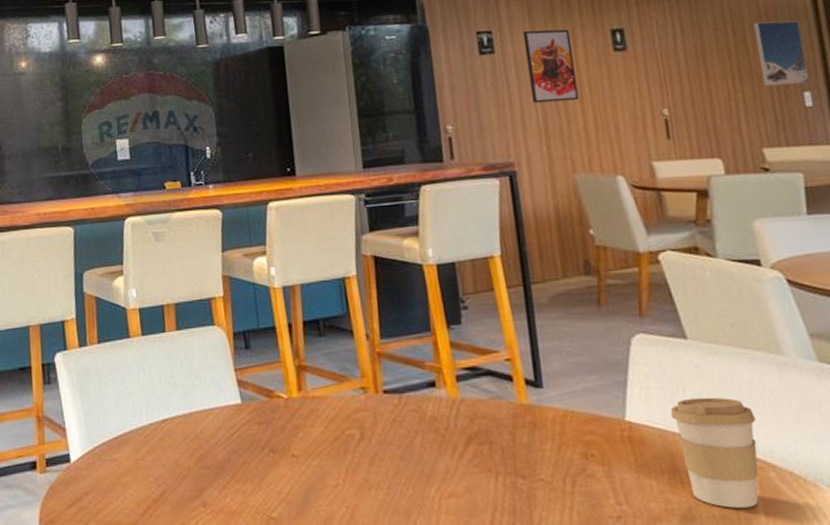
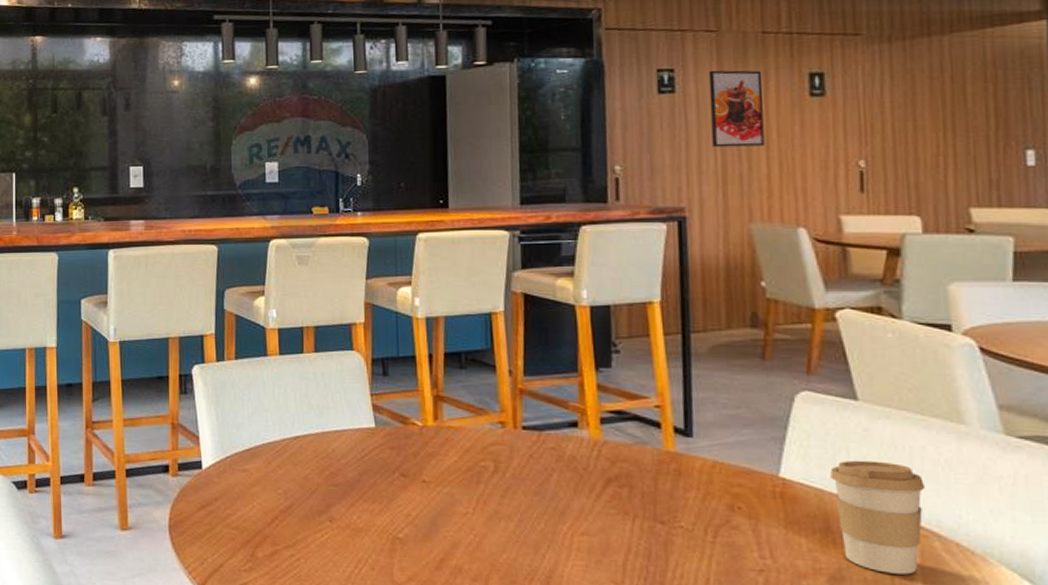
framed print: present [753,21,810,86] -> none [976,71,1035,142]

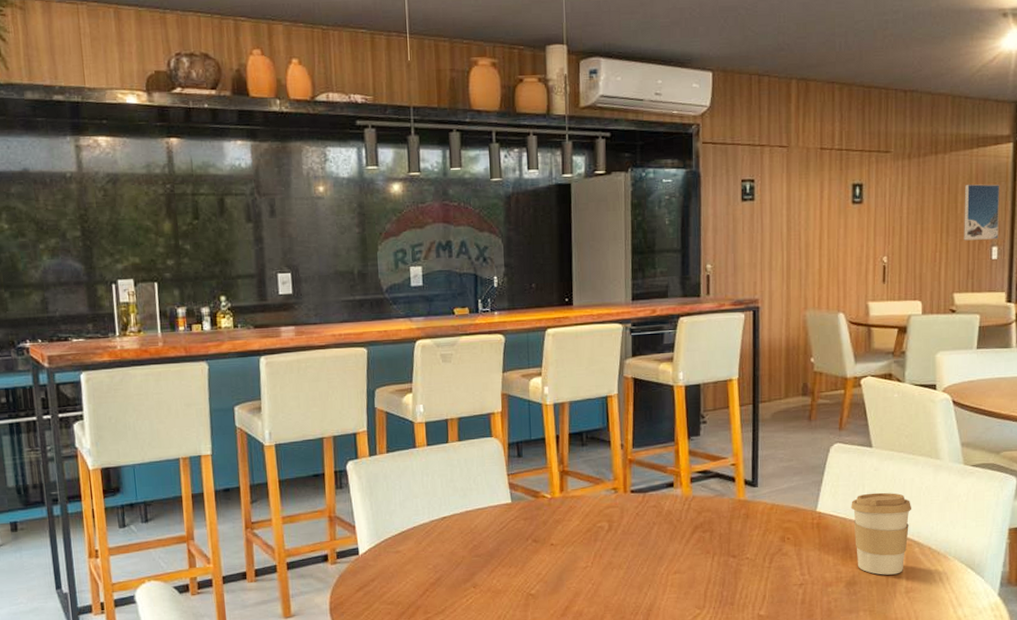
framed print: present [708,70,765,148] -> none [780,181,819,248]
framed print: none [976,71,1035,142] -> present [964,184,1000,241]

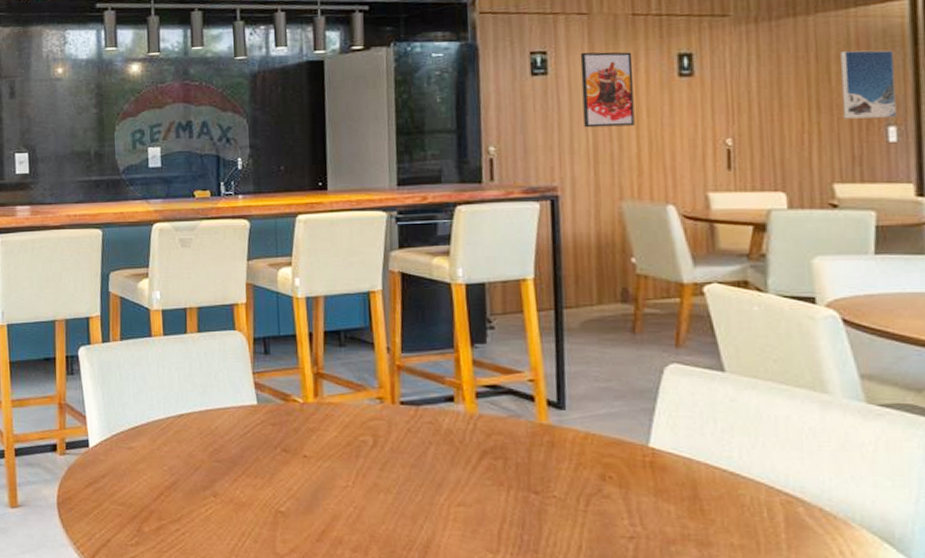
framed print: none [780,181,819,248] -> present [580,52,635,128]
coffee cup: present [851,492,912,575] -> none [698,429,790,539]

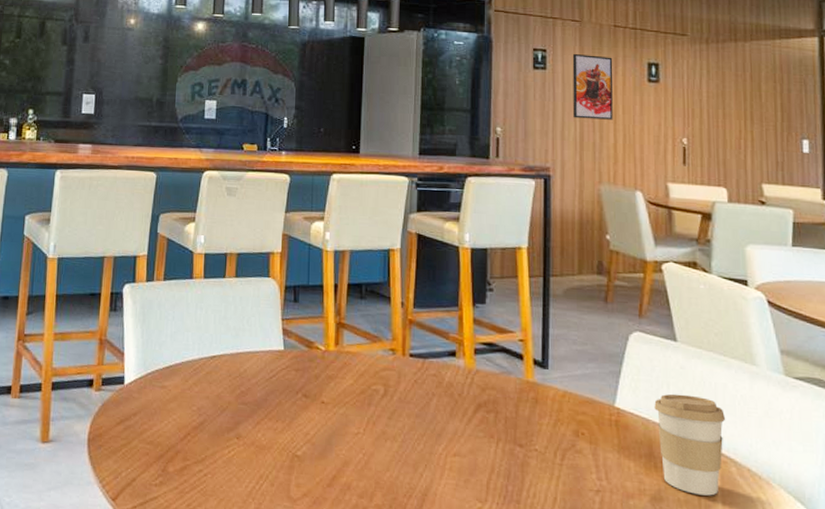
coffee cup: none [698,429,790,539] -> present [654,393,726,496]
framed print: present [840,50,897,119] -> none [768,73,809,132]

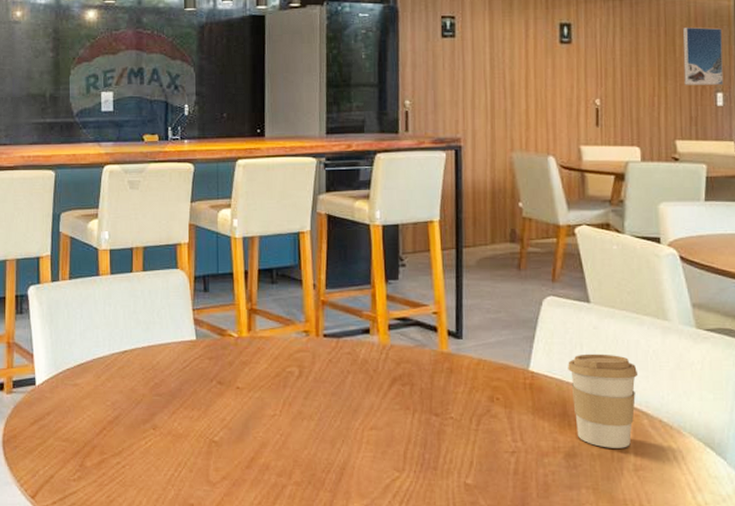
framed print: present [572,53,613,120] -> none [482,18,525,86]
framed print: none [768,73,809,132] -> present [683,26,724,85]

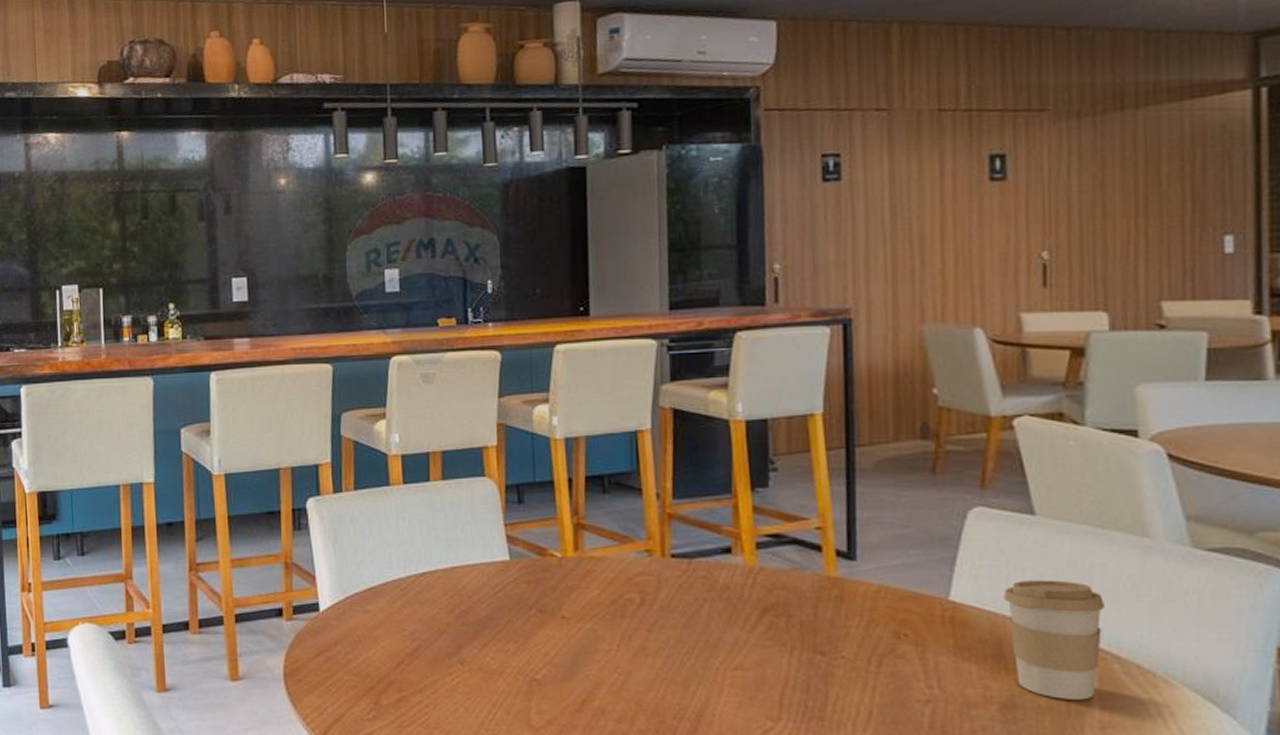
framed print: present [683,26,724,85] -> none [1172,148,1235,228]

